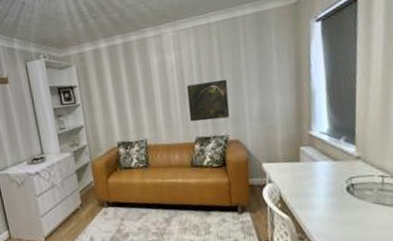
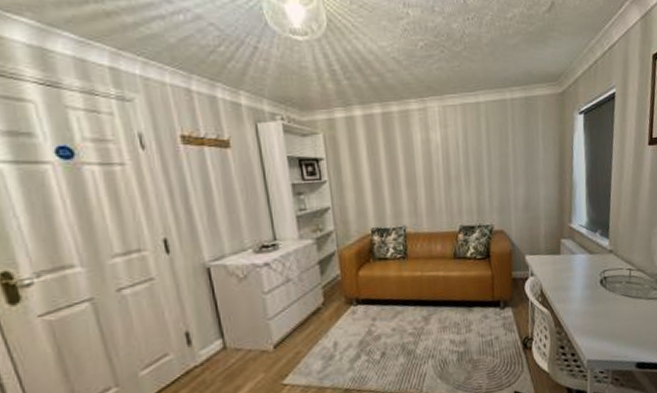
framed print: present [186,79,230,122] -> none [452,164,496,209]

